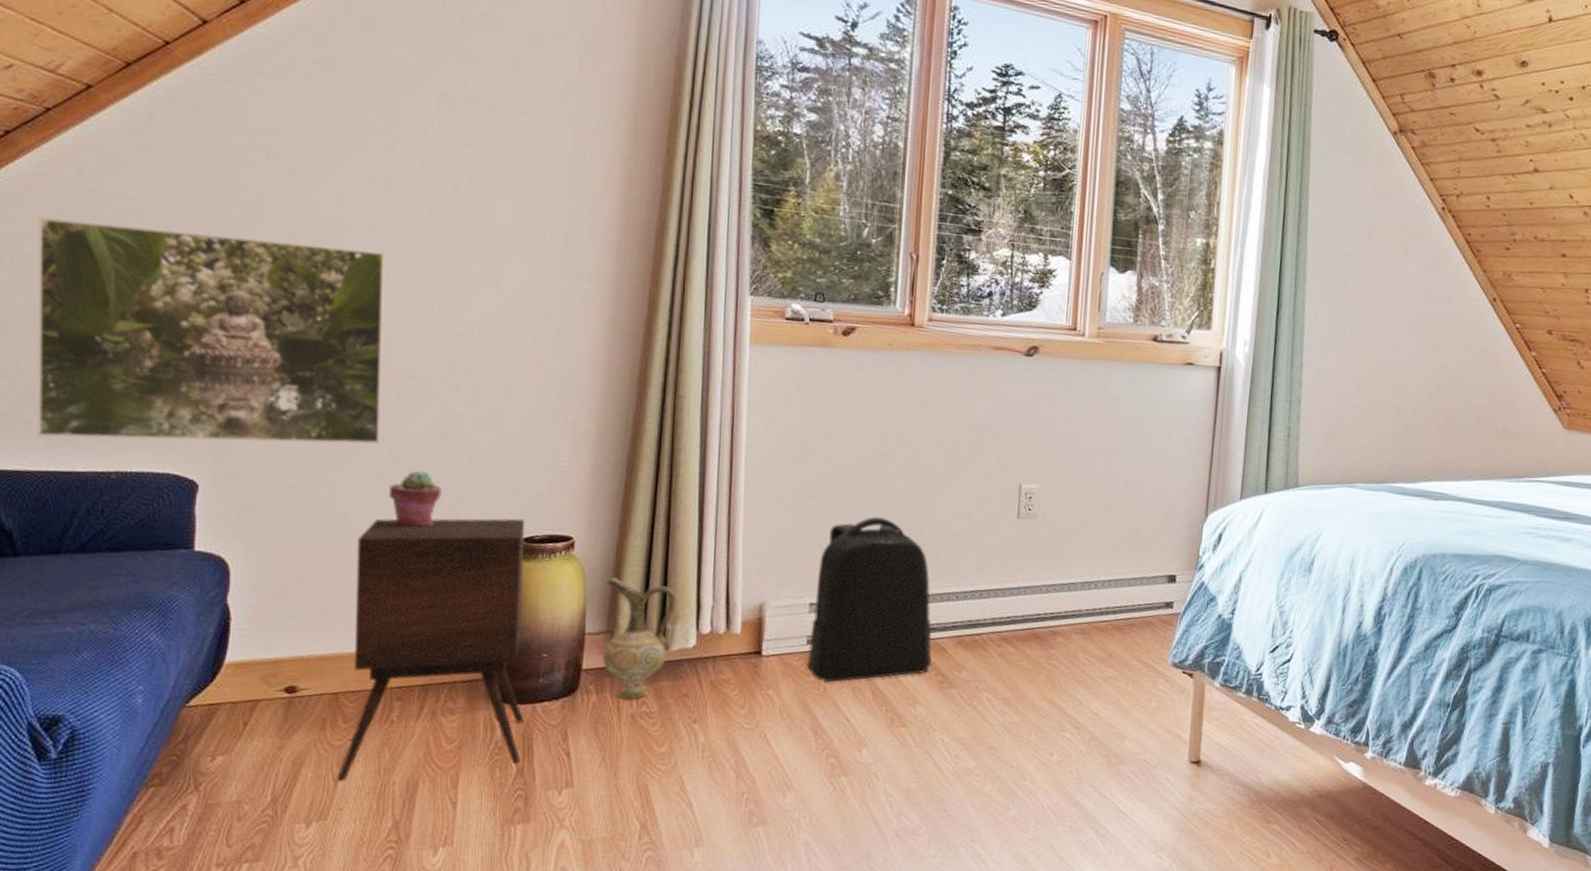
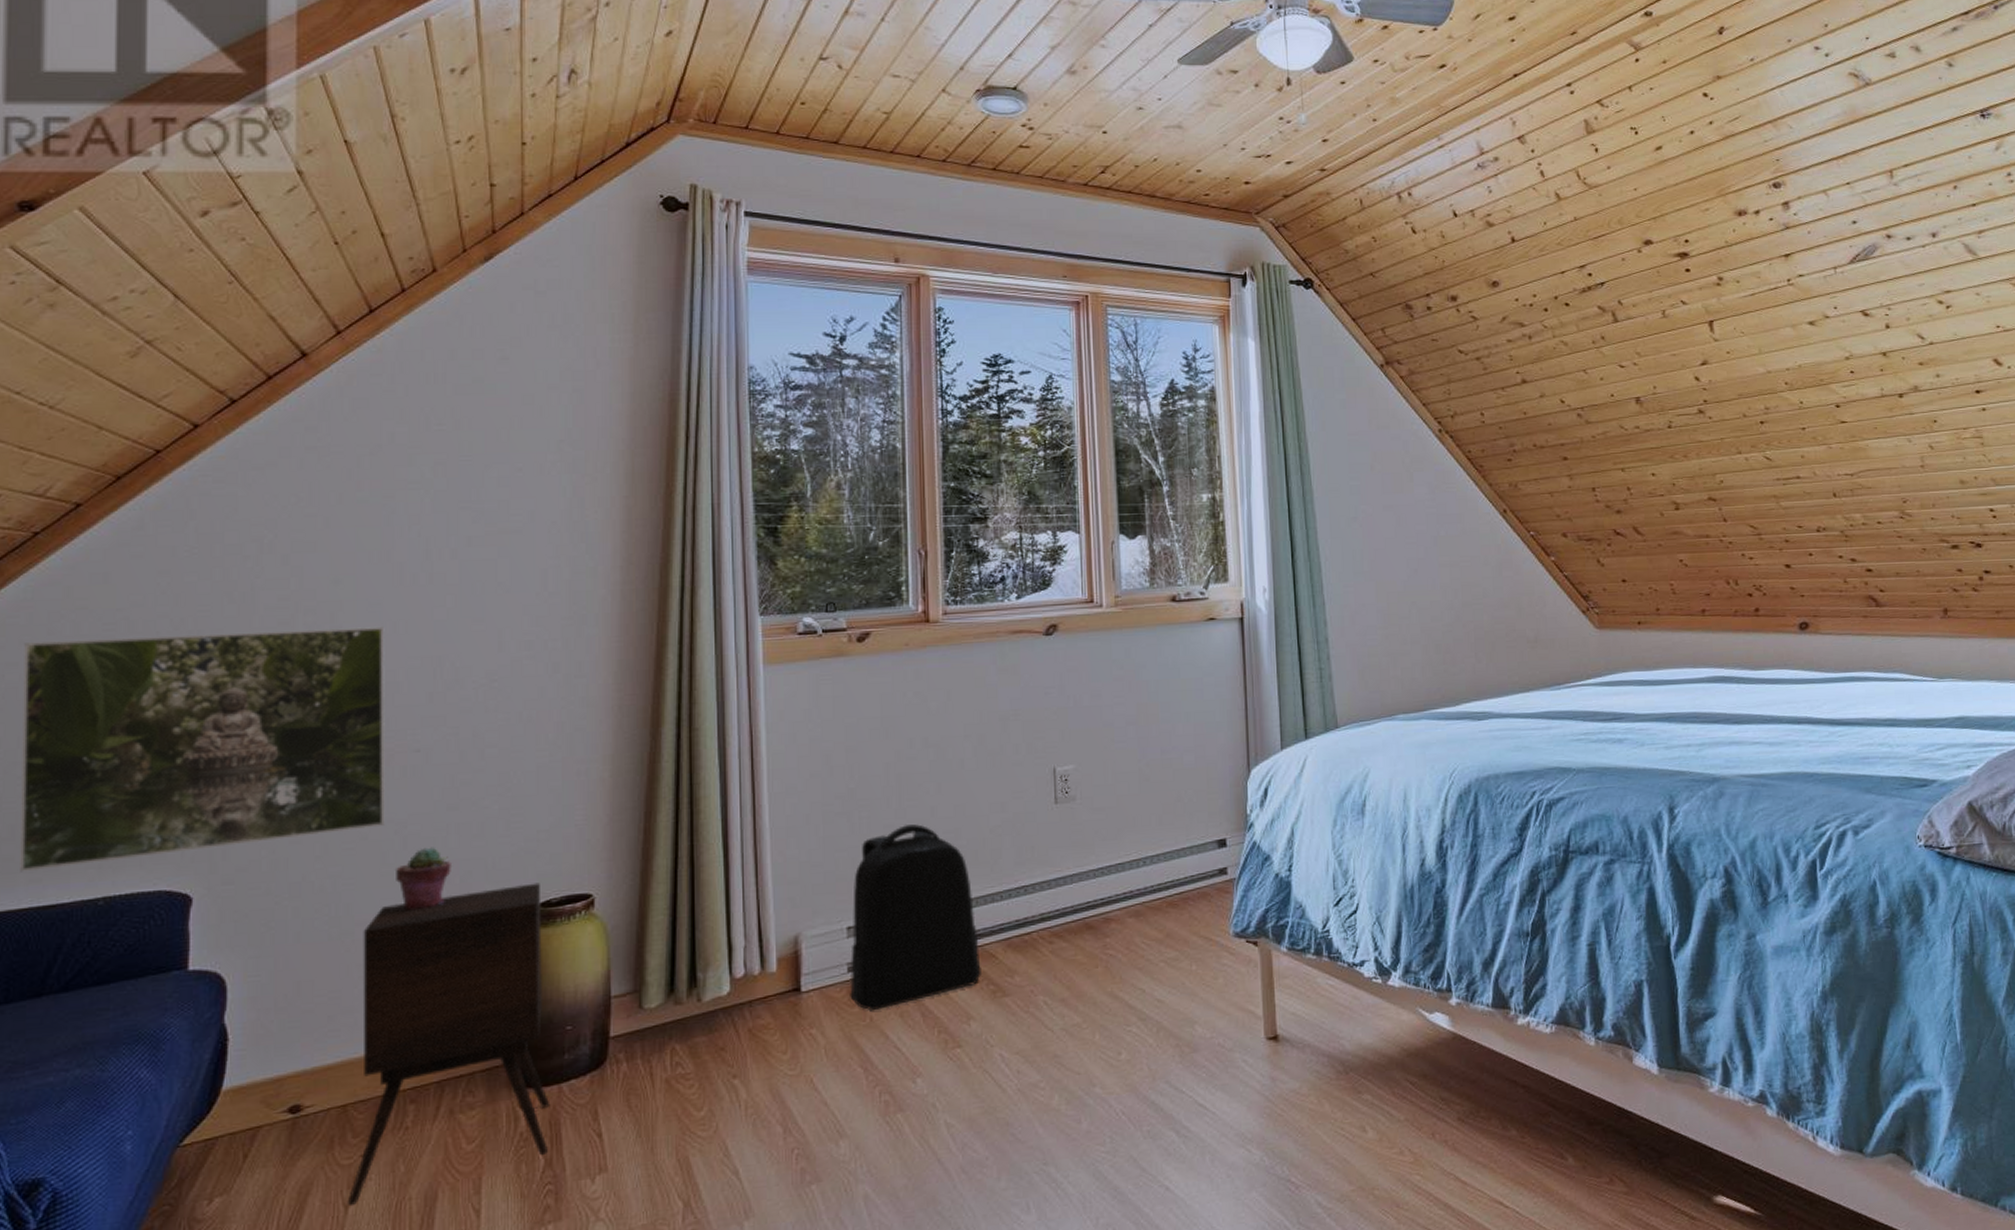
ceramic jug: present [601,578,678,701] -> none [630,931,708,1065]

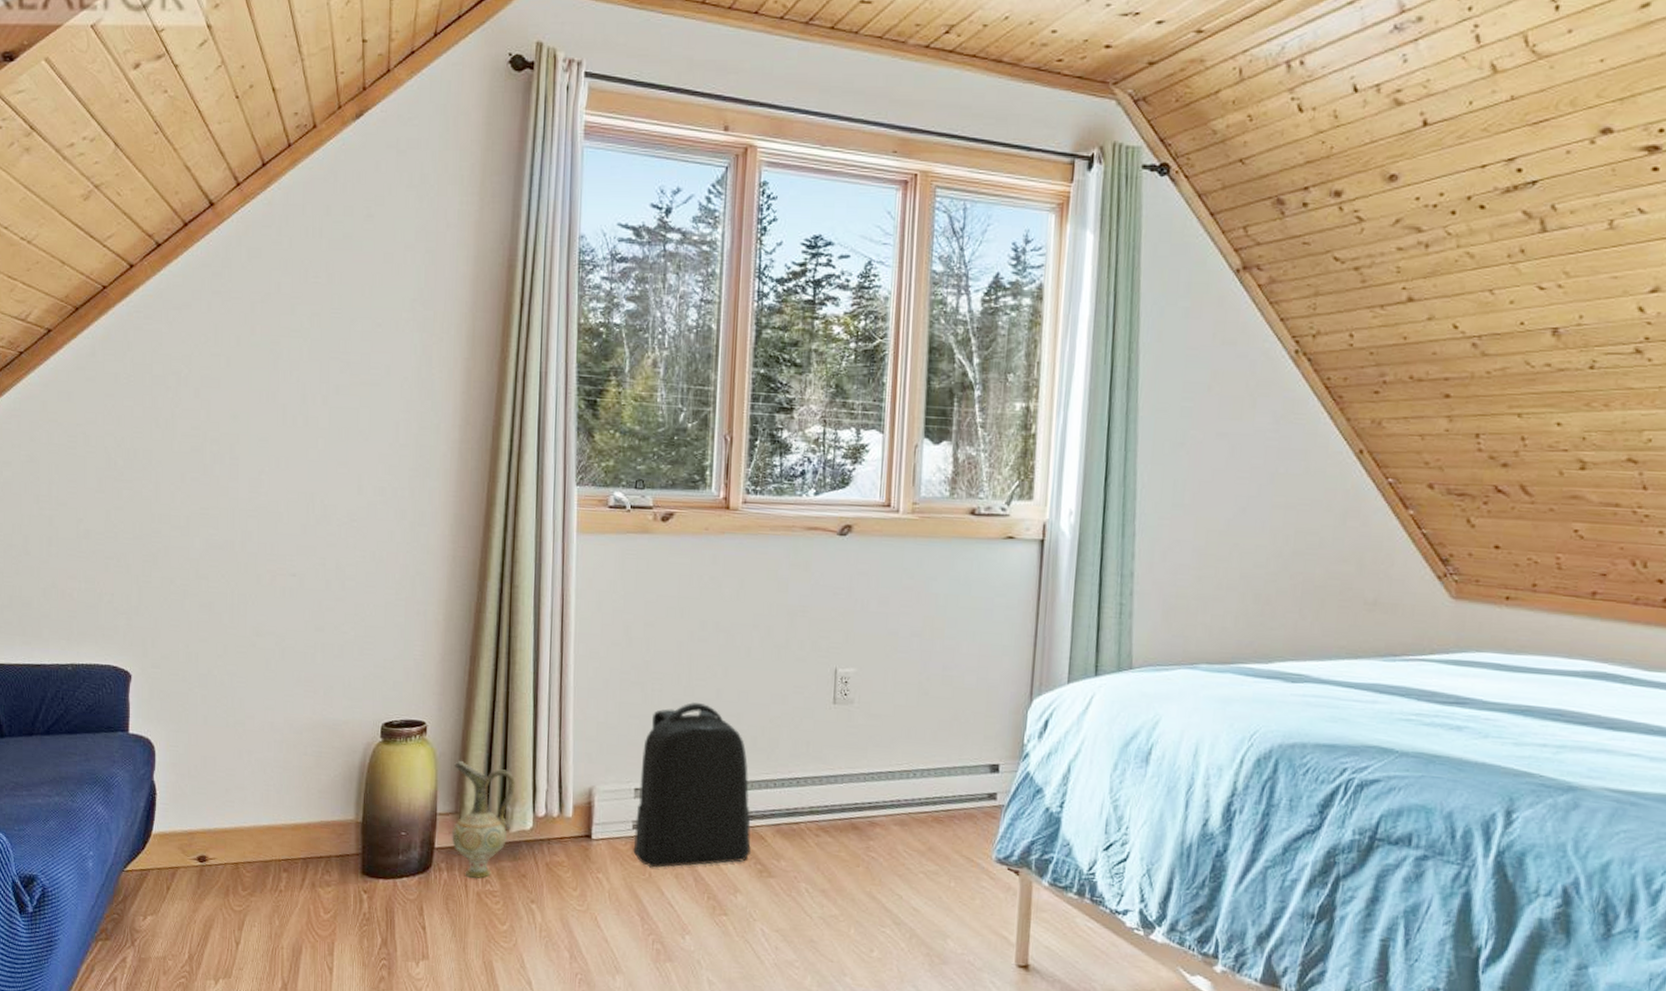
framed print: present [20,626,386,872] -> none [14,446,271,638]
side table: present [347,883,551,1207] -> none [238,704,387,944]
potted succulent: present [396,847,451,911] -> none [276,660,317,713]
ceramic jug: none [630,931,708,1065] -> present [451,761,516,879]

